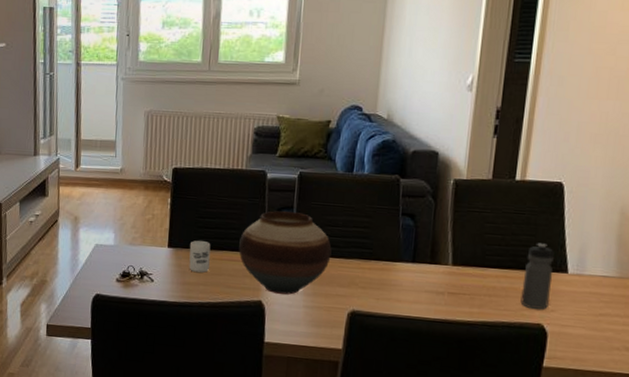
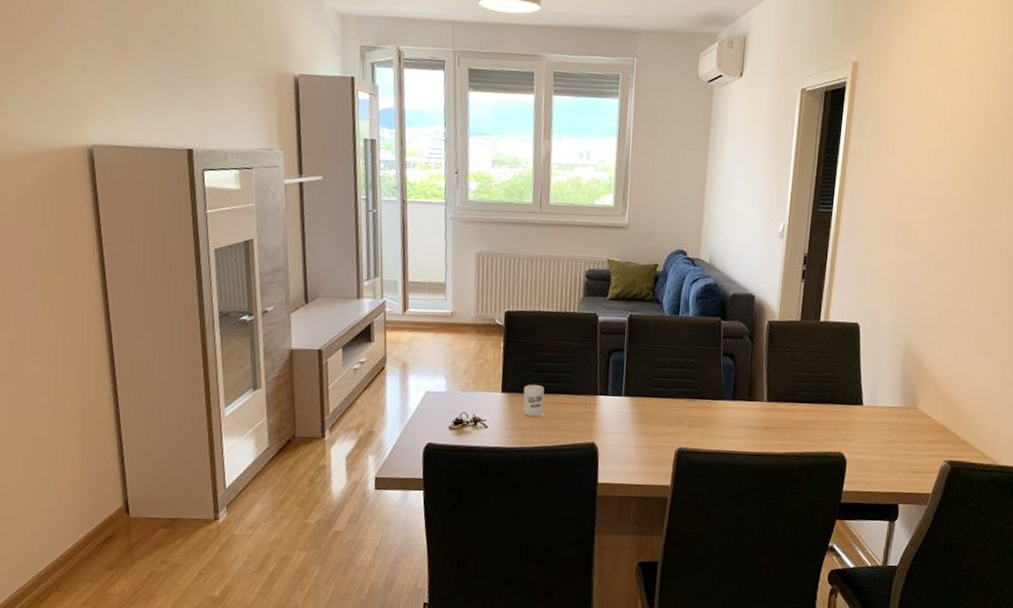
vase: present [239,211,332,295] -> none [572,353,660,435]
water bottle: present [520,243,554,310] -> none [824,379,852,440]

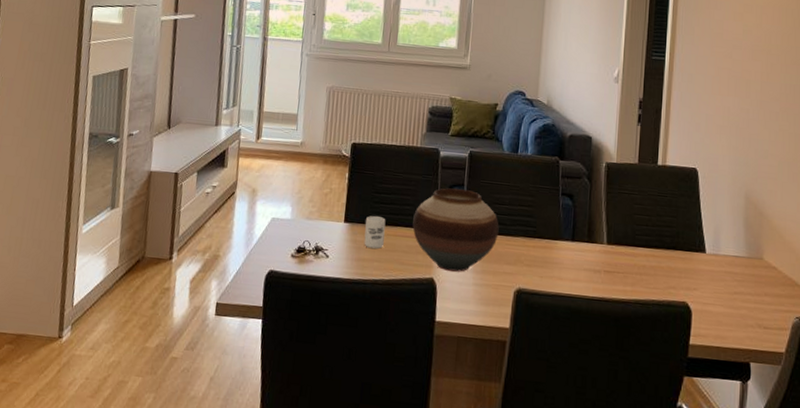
vase: none [572,353,660,435] -> present [412,188,499,272]

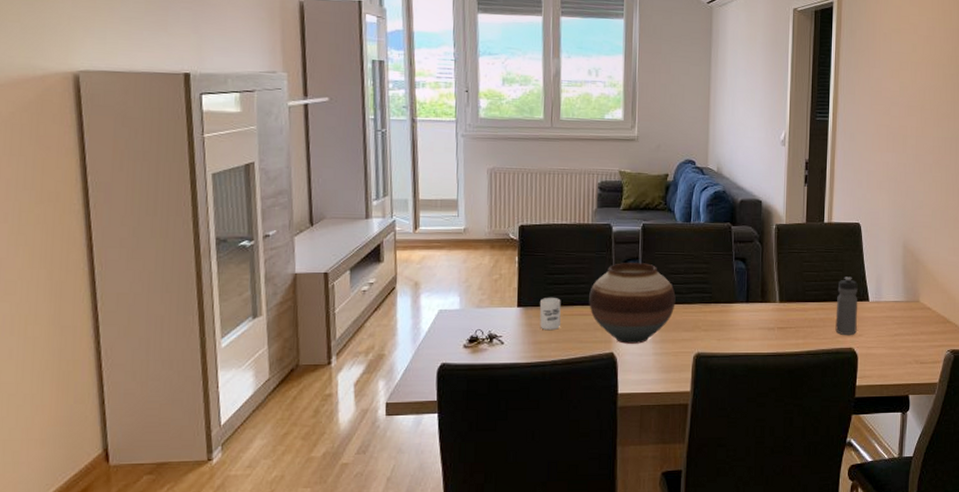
water bottle: none [667,224,694,288] -> present [835,277,858,336]

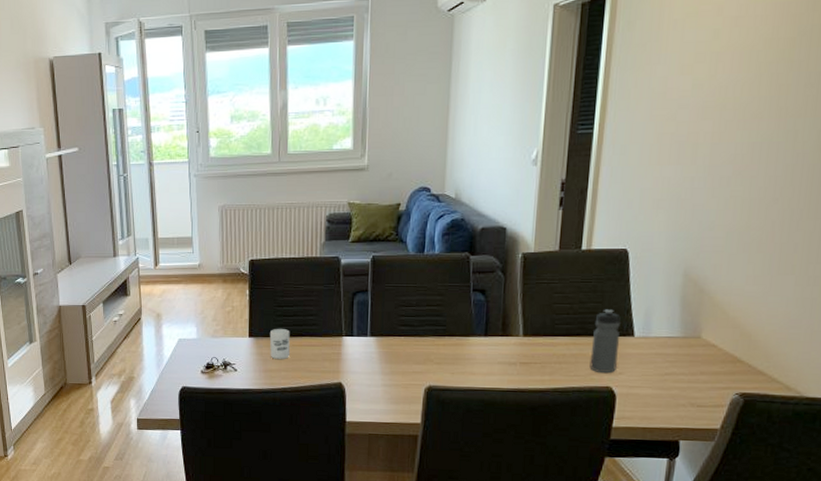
vase: present [589,263,676,344] -> none [317,295,407,375]

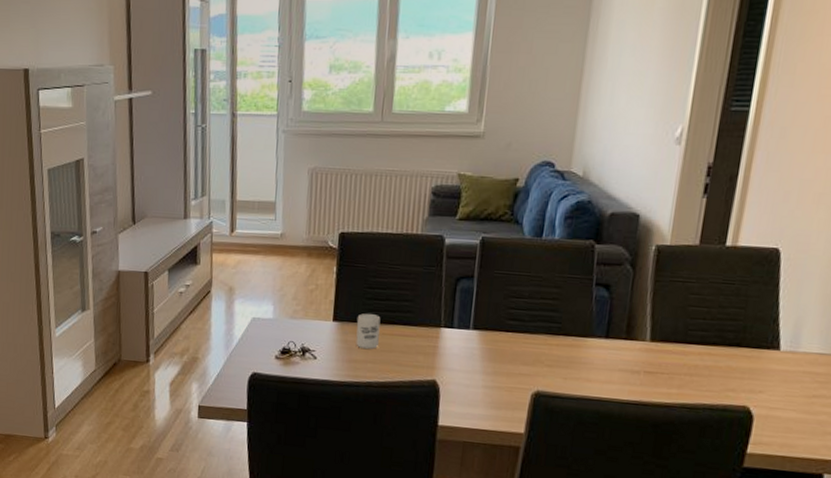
water bottle: present [589,309,621,374] -> none [725,316,766,391]

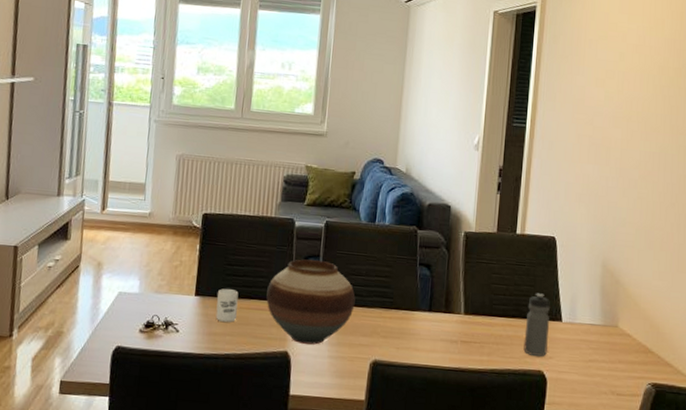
vase: none [412,280,516,374] -> present [266,259,356,345]
water bottle: none [725,316,766,391] -> present [523,293,550,357]

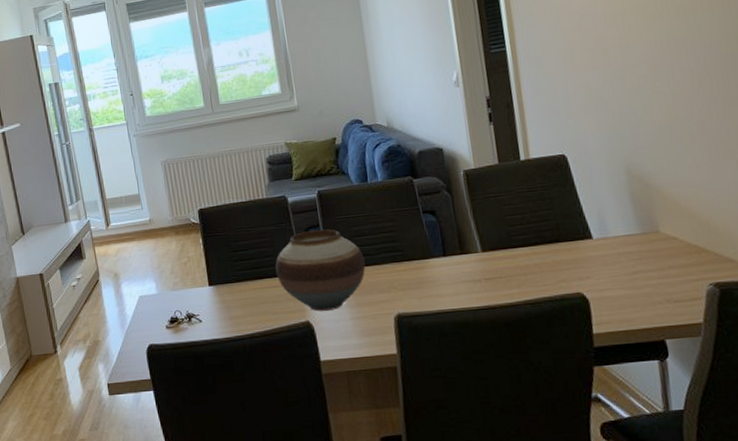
cup: present [215,289,239,322] -> none [228,273,252,305]
water bottle: present [523,293,550,357] -> none [550,214,584,280]

